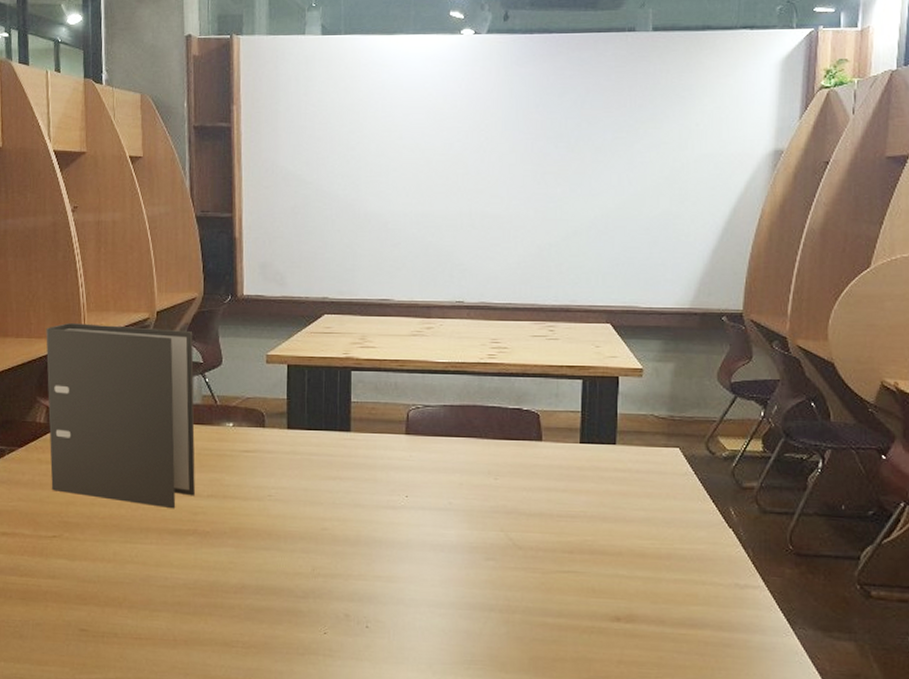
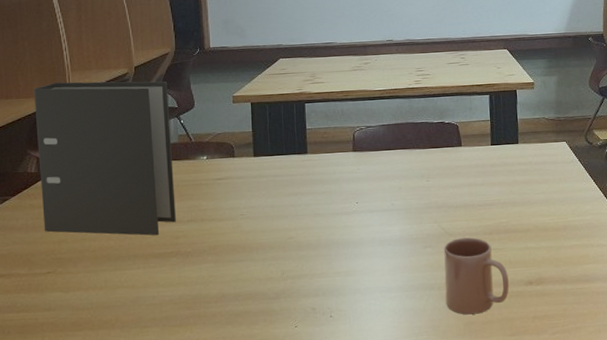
mug: none [508,553,589,648] -> present [444,237,509,315]

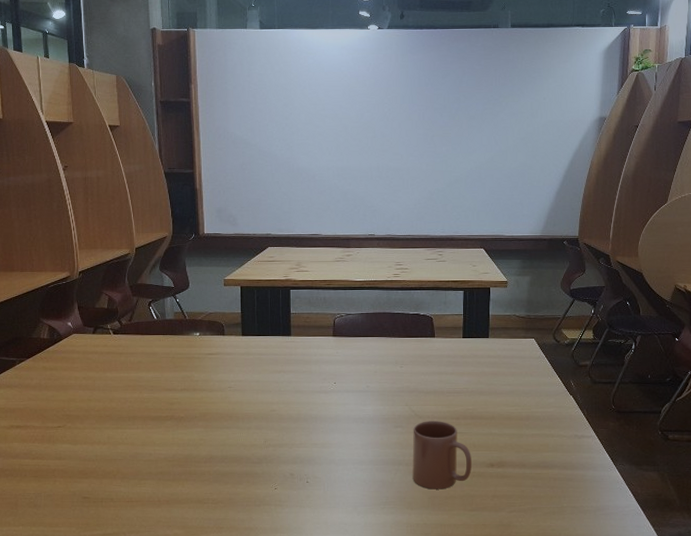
binder: present [34,81,176,236] -> none [46,259,171,401]

